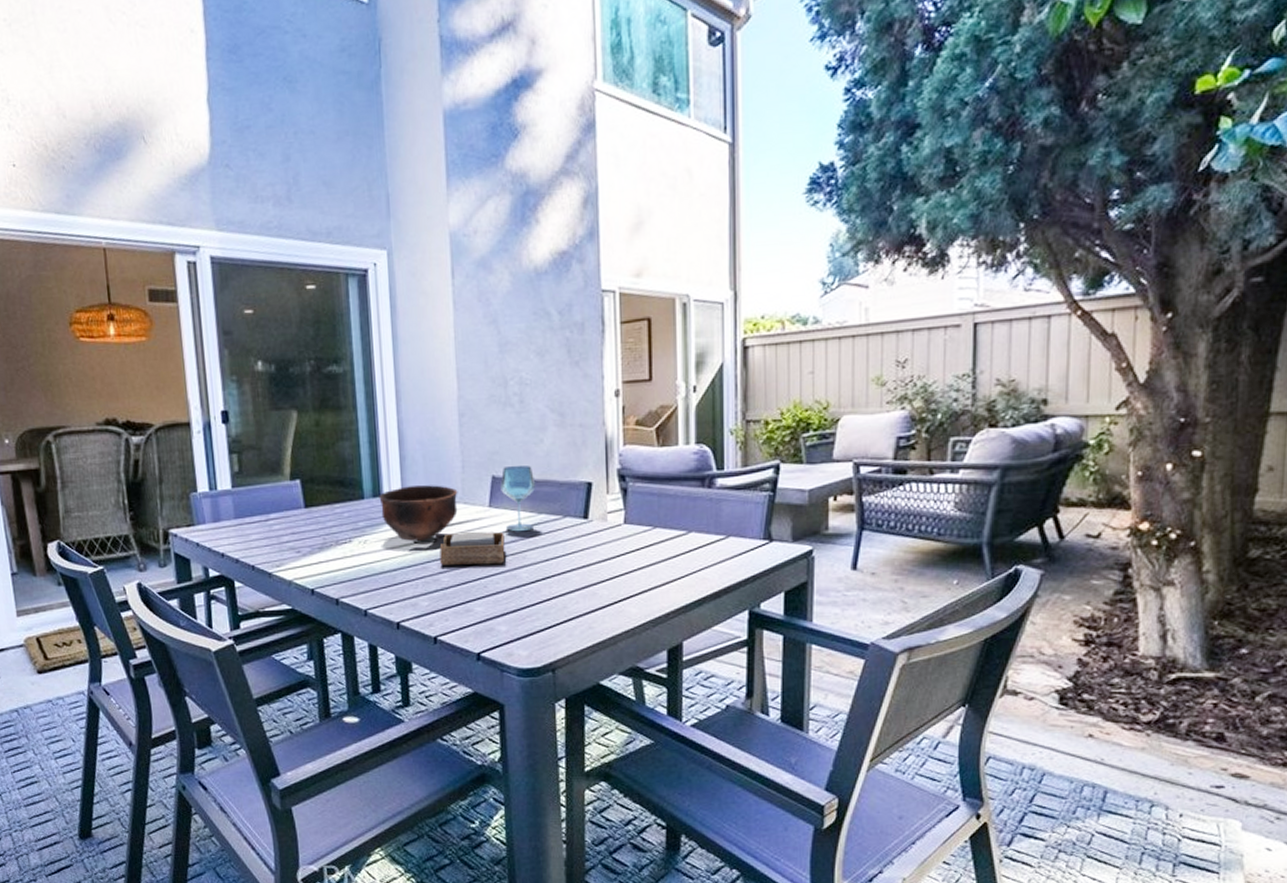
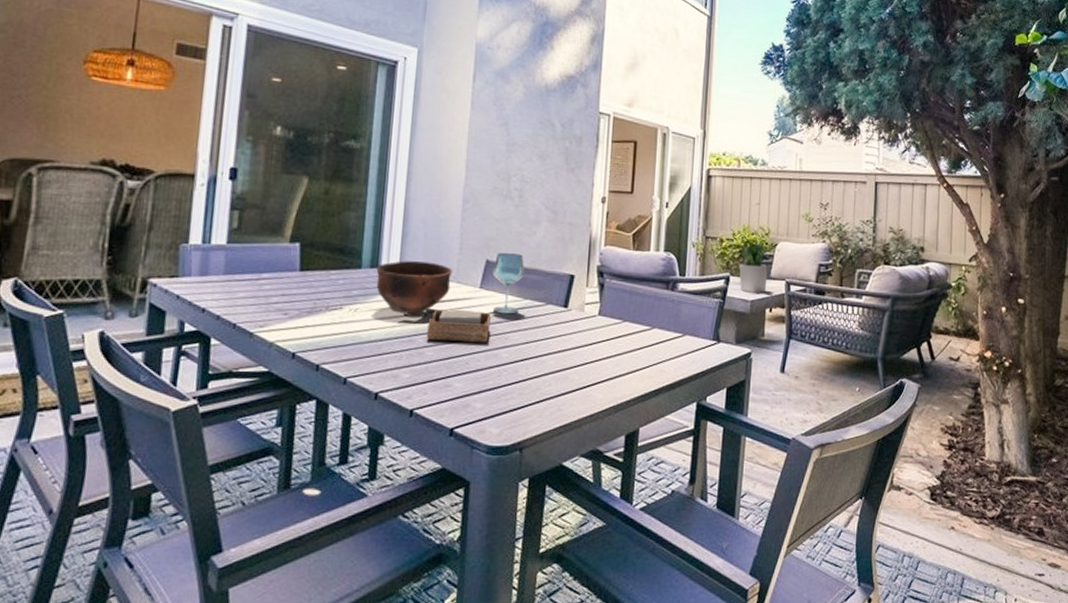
planter: none [792,415,829,480] -> present [739,238,768,292]

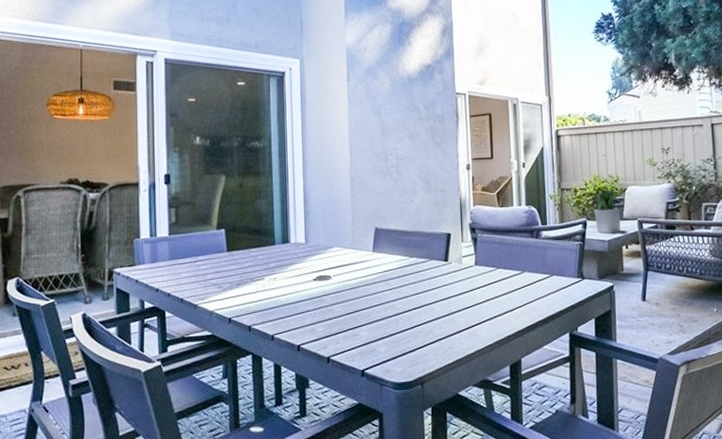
bowl: present [376,261,453,314] -> none [287,234,349,279]
napkin holder: present [427,309,491,343] -> none [333,271,385,299]
wine glass: present [492,252,525,314] -> none [381,219,409,272]

